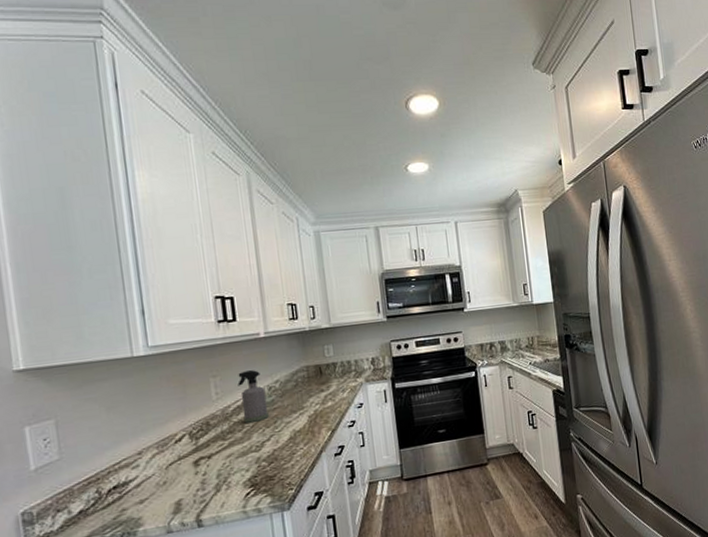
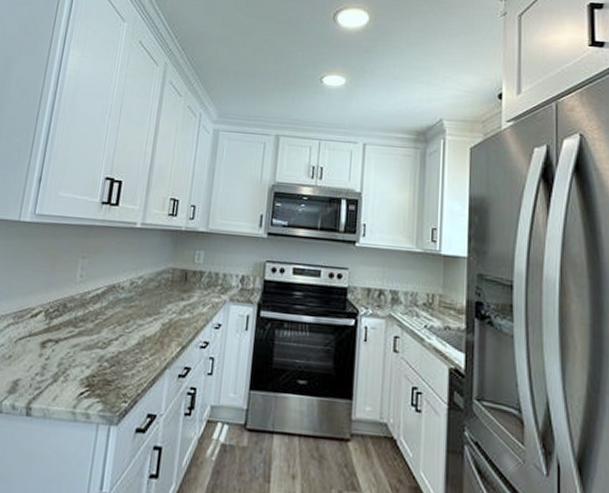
spray bottle: present [238,370,269,423] -> none [98,259,128,316]

